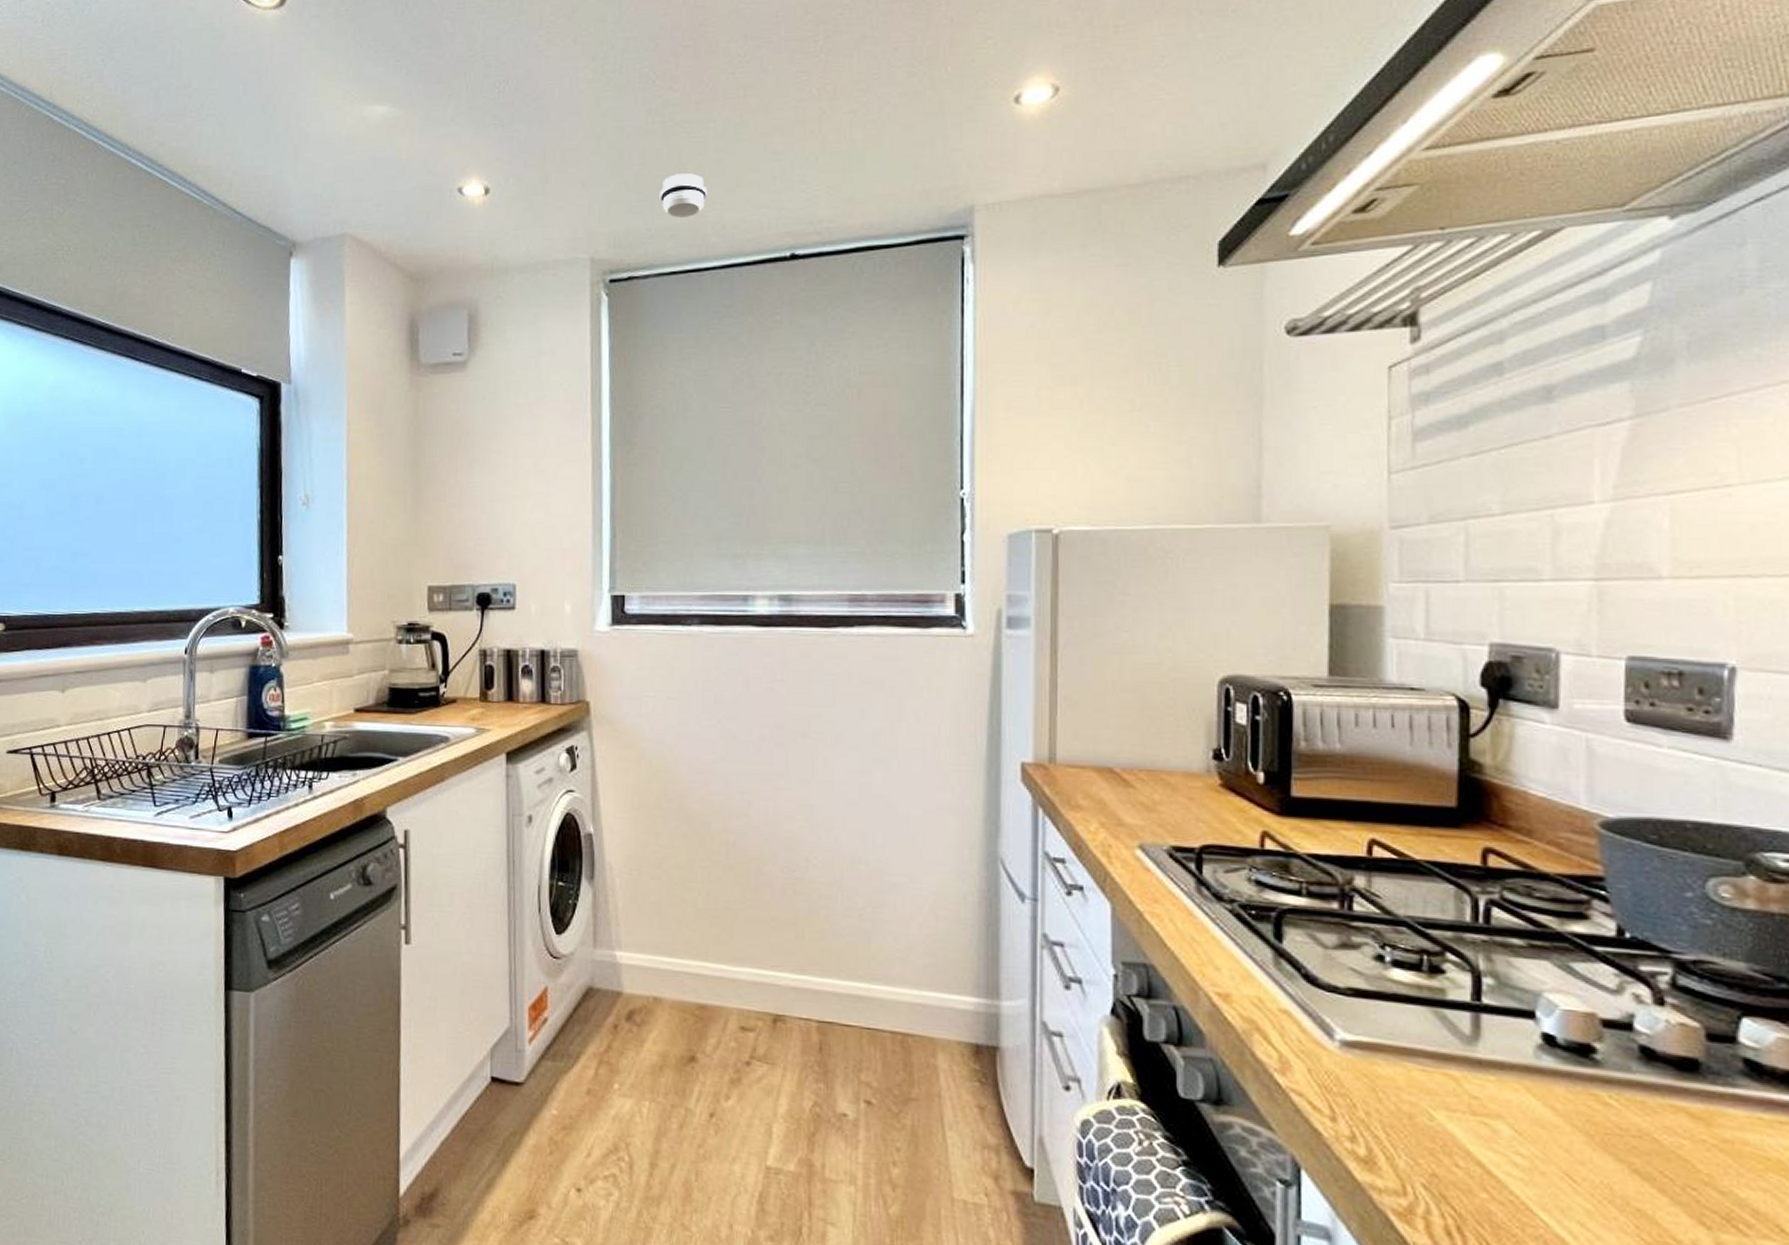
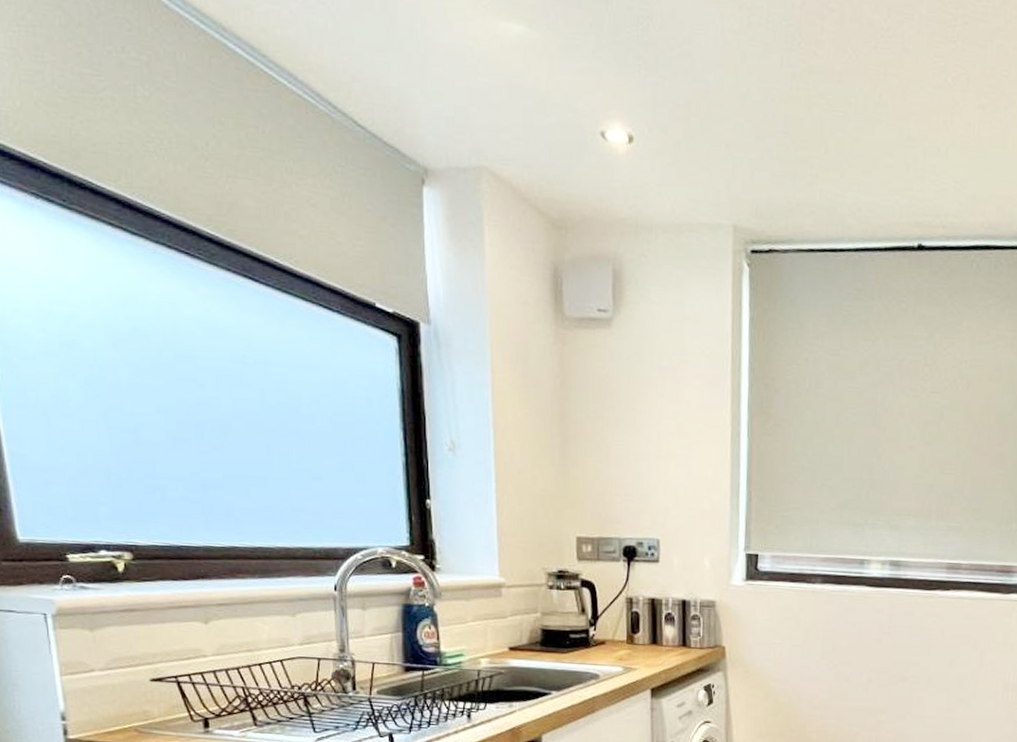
smoke detector: present [659,173,708,218] -> none [801,147,847,195]

